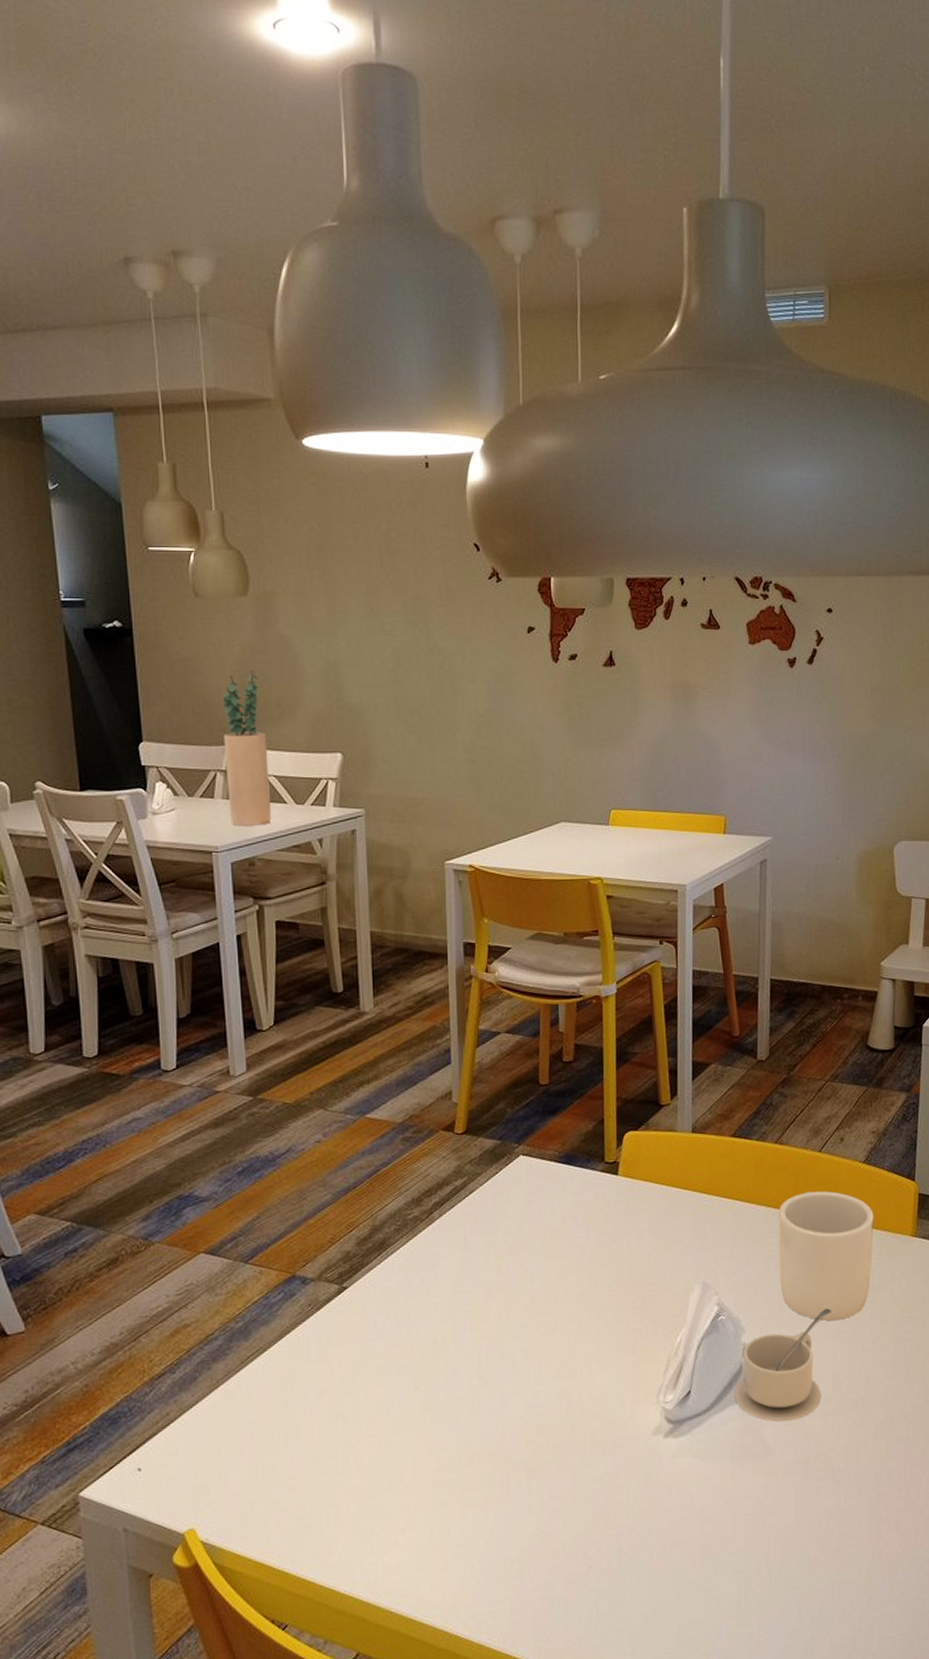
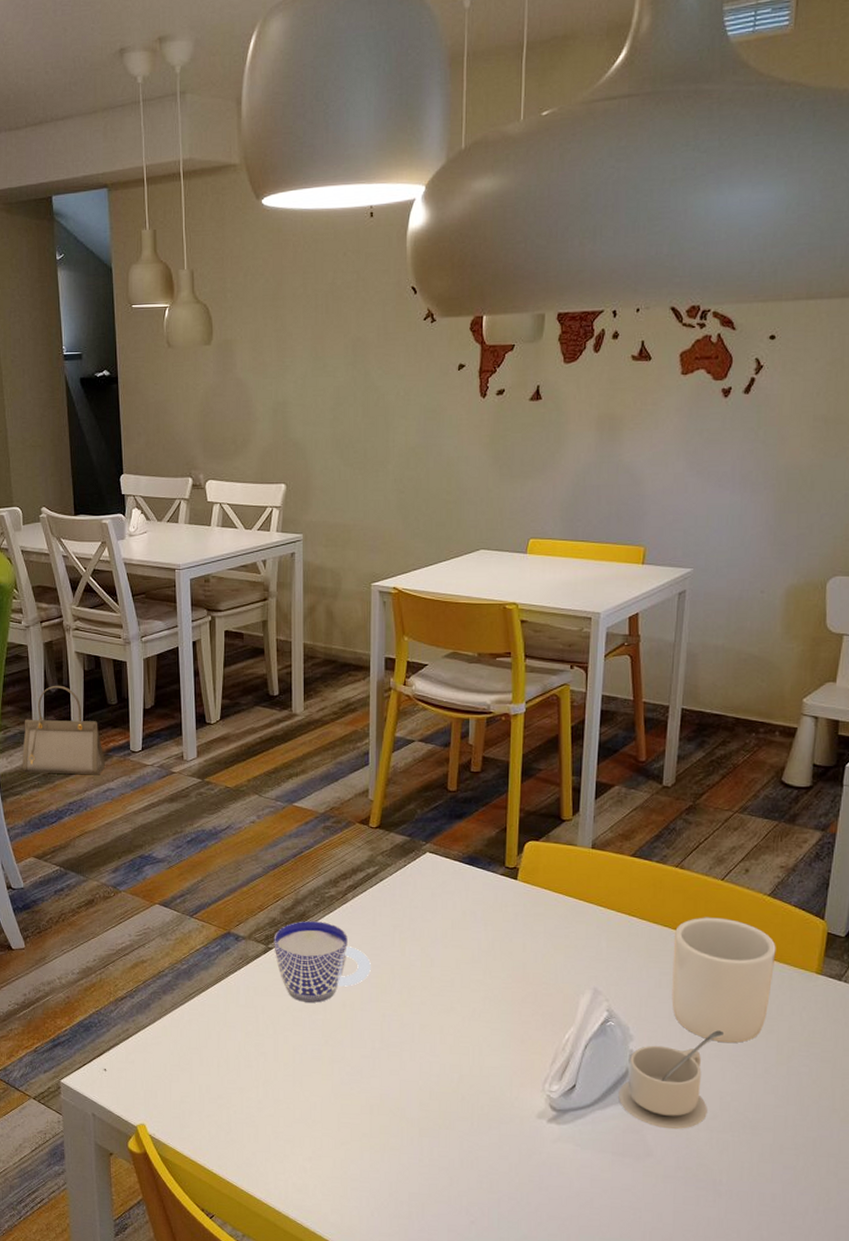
handbag: none [15,996,130,1109] -> present [22,685,106,775]
vase: present [222,670,272,826] -> none [187,410,225,548]
cup: none [348,1248,464,1346] -> present [274,921,371,1003]

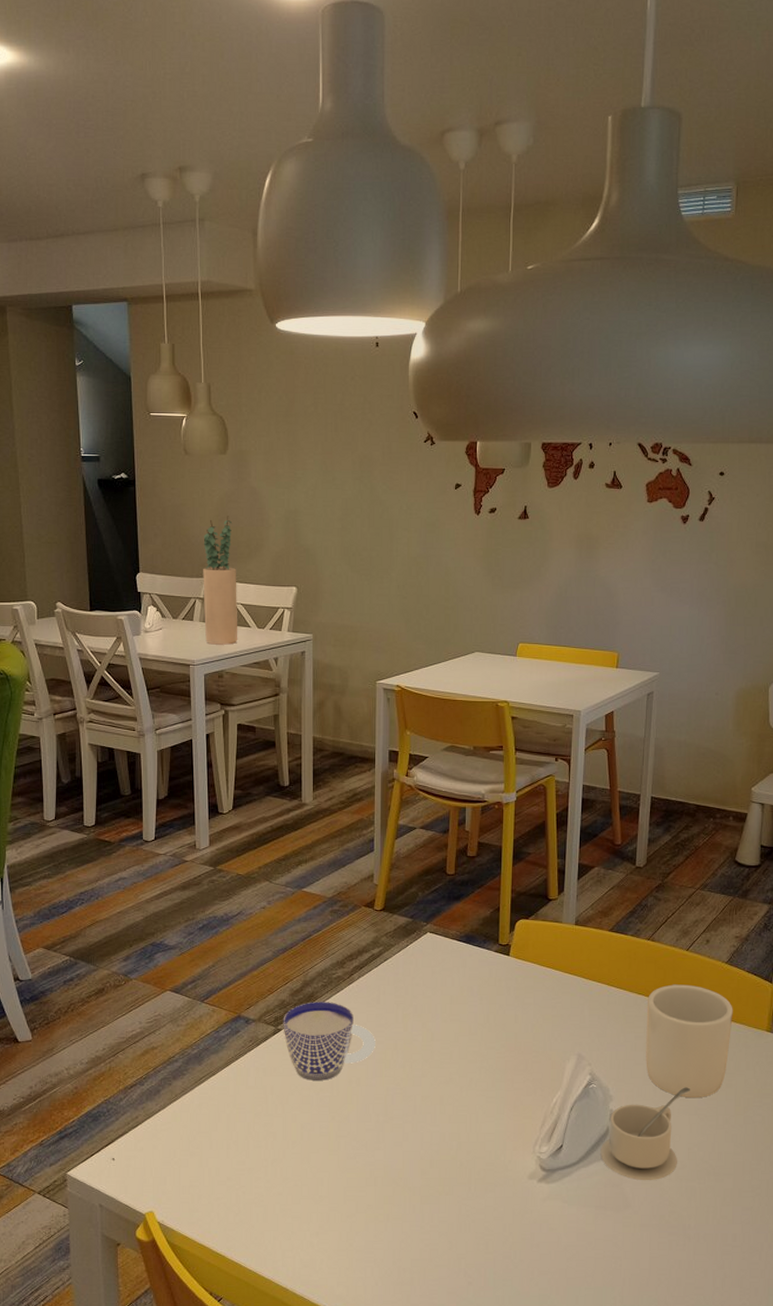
handbag: present [22,685,106,775] -> none [32,776,118,865]
vase: none [187,410,225,548] -> present [203,516,238,645]

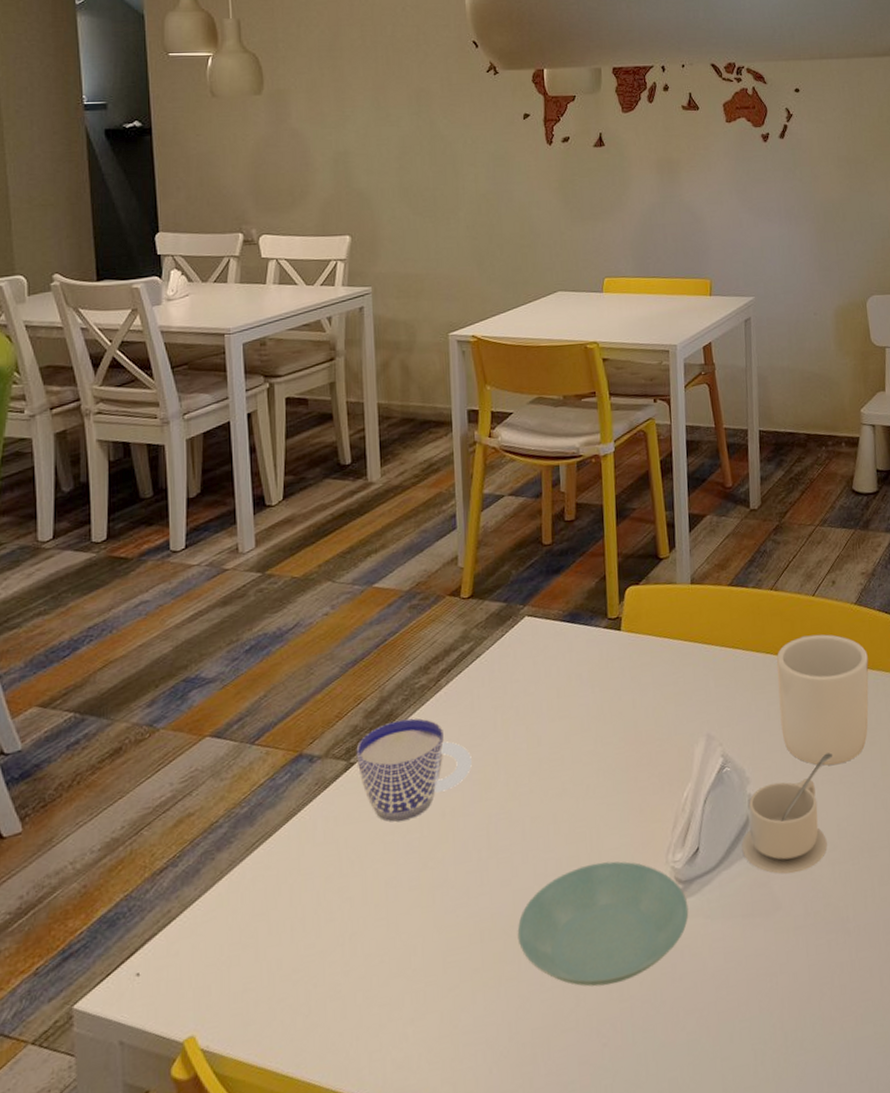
vase: present [203,516,238,645] -> none [236,162,283,309]
saucer: none [404,1142,549,1239] -> present [517,861,689,987]

